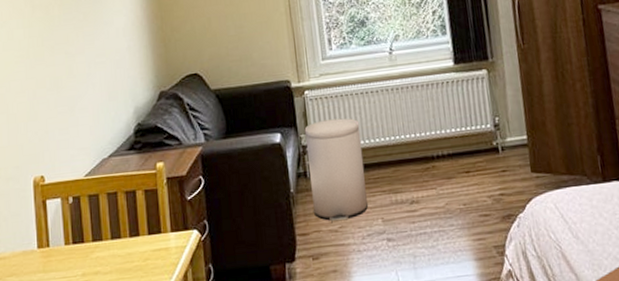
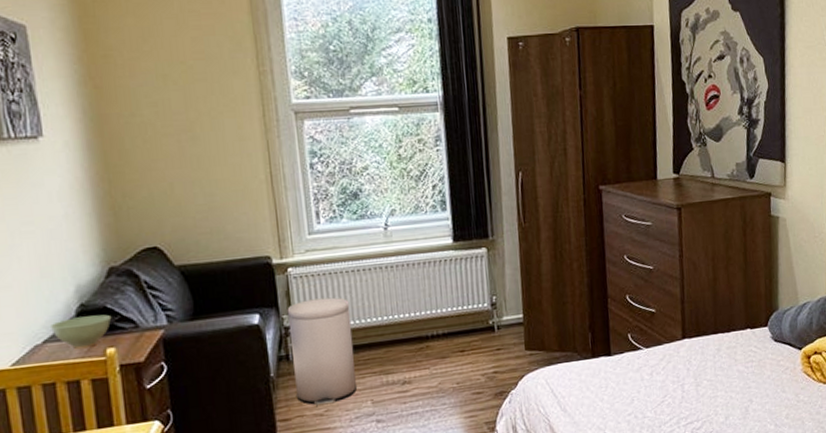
bowl: none [115,132,161,164] -> present [51,314,112,350]

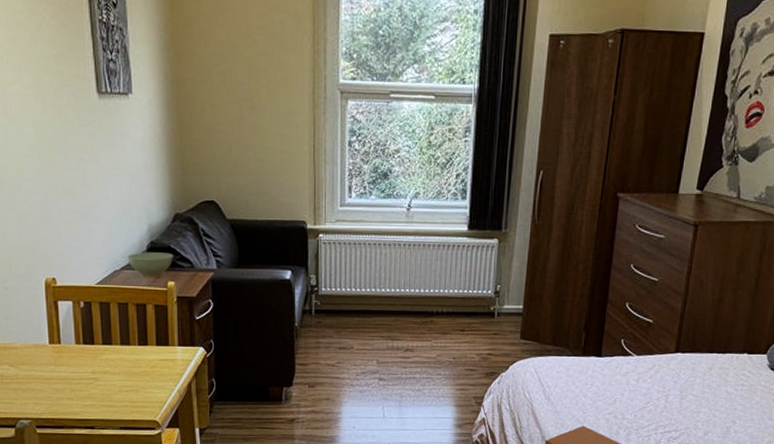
pedal bin: present [287,297,357,406] -> none [314,264,368,358]

